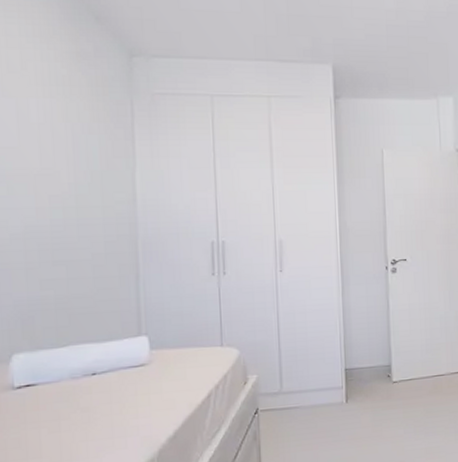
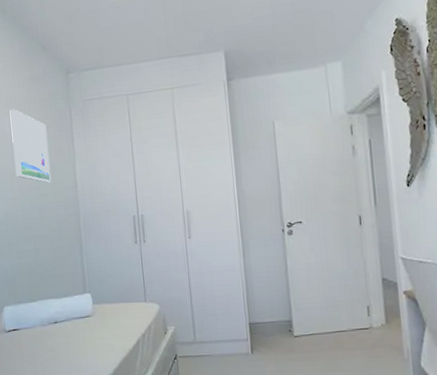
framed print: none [39,91,98,192] -> present [9,110,51,183]

